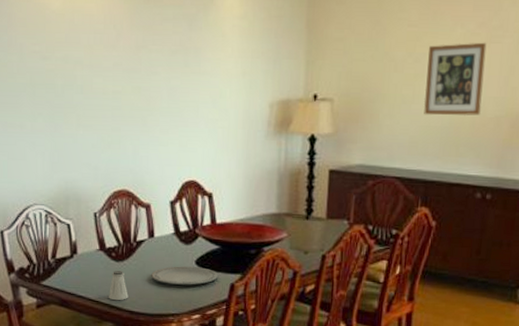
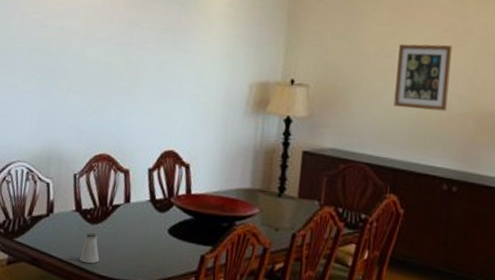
plate: present [151,266,219,285] -> none [123,233,190,254]

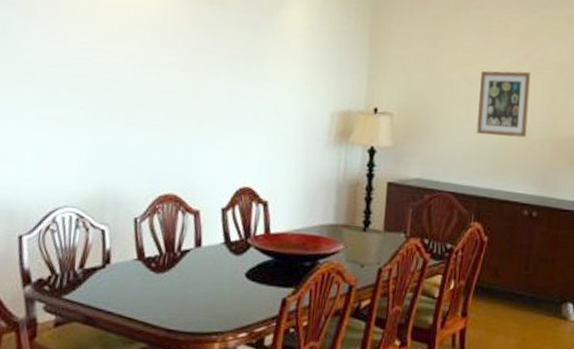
saltshaker: present [80,232,100,264] -> none [144,282,167,318]

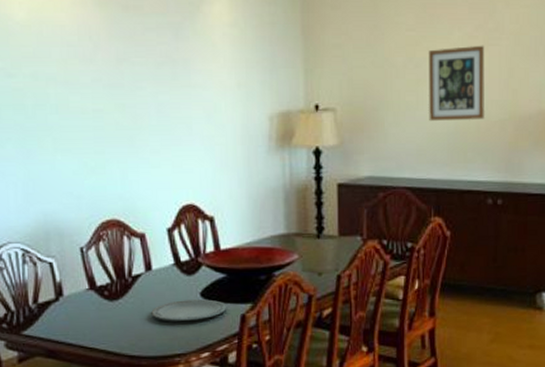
plate: none [195,278,270,300] -> present [151,299,227,321]

